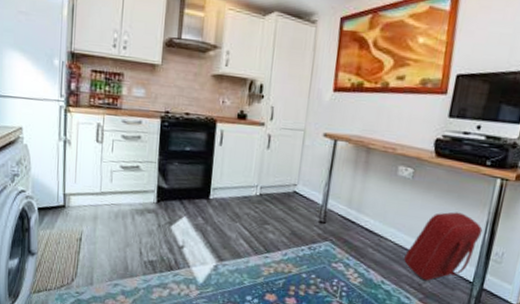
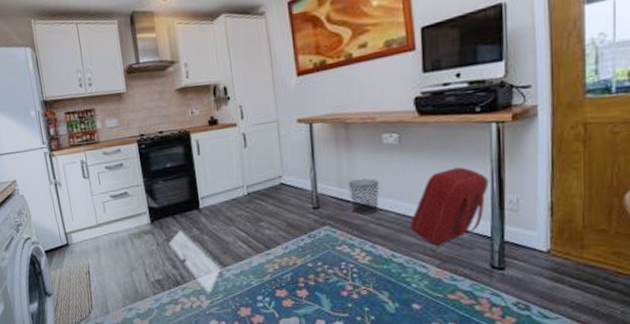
waste bin: none [355,203,386,240] -> present [347,178,380,215]

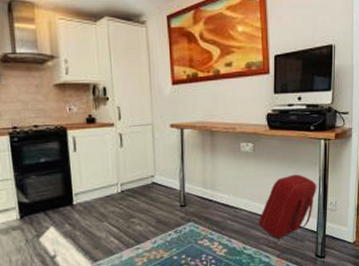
waste bin: present [347,178,380,215] -> none [211,180,236,213]

